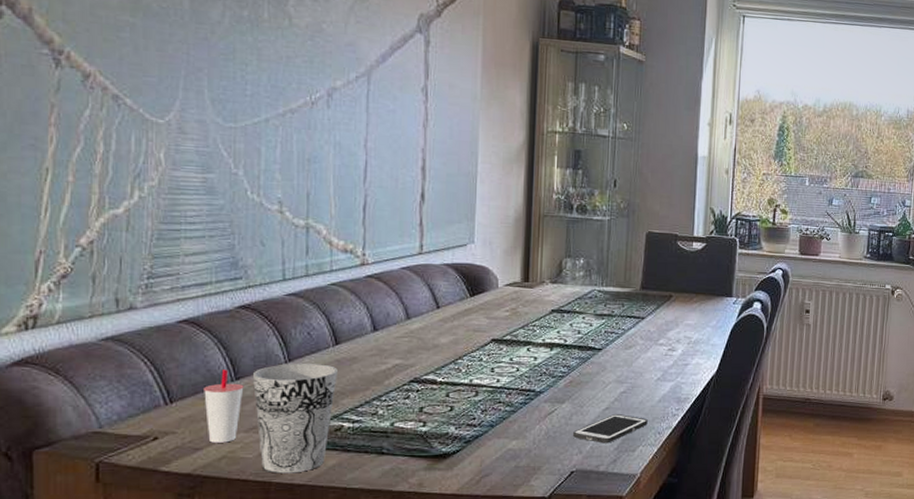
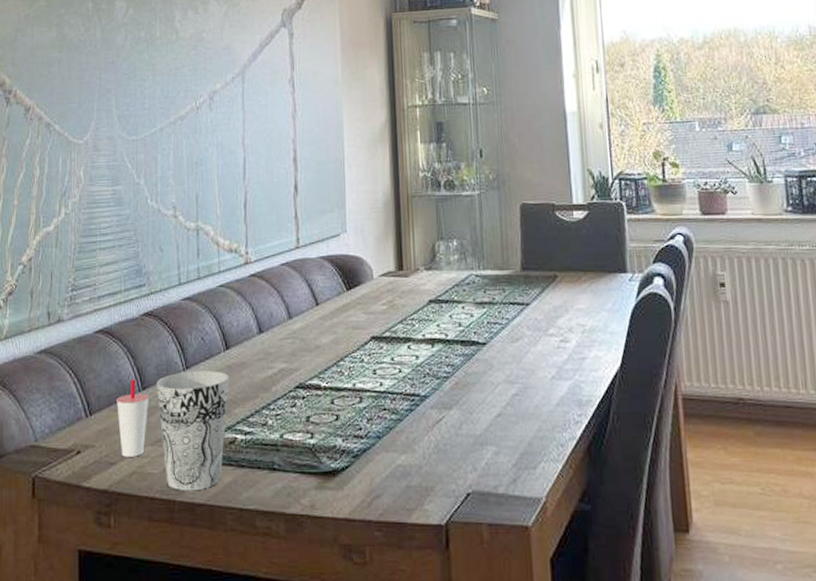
cell phone: present [573,414,648,443] -> none [465,422,547,459]

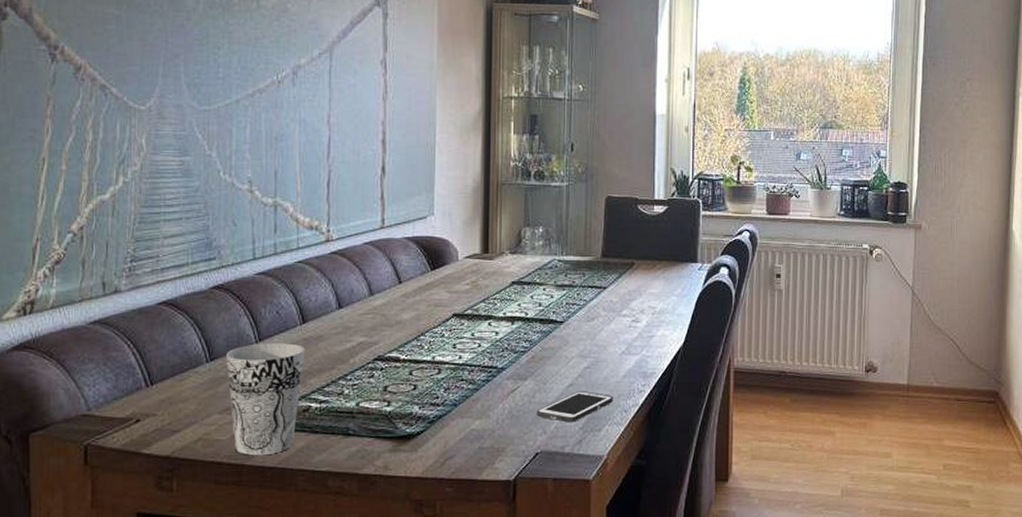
cup: present [115,379,150,457] -> none [180,351,218,425]
cell phone: none [465,422,547,459] -> present [537,391,613,423]

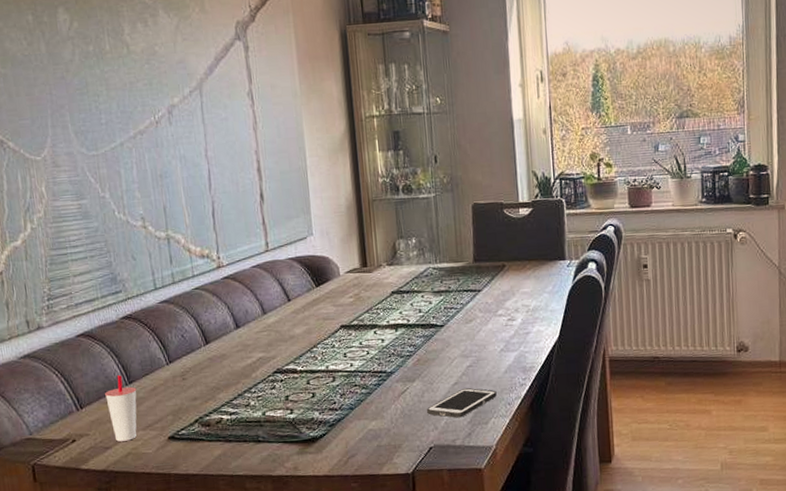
cup: none [180,351,218,425] -> present [104,375,137,442]
cup: present [225,343,305,456] -> none [141,363,212,466]

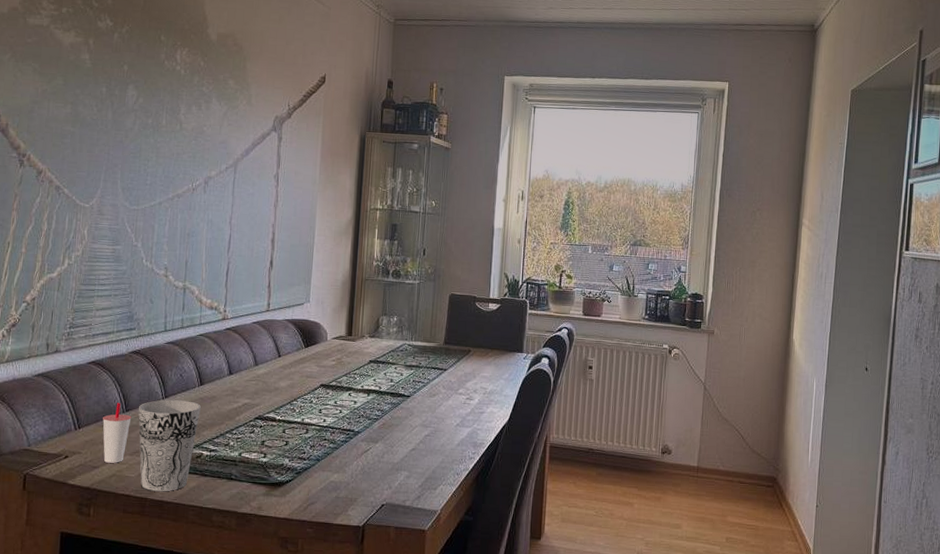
cup: none [141,363,212,466] -> present [138,400,201,492]
cell phone: present [427,388,497,418] -> none [384,455,448,481]

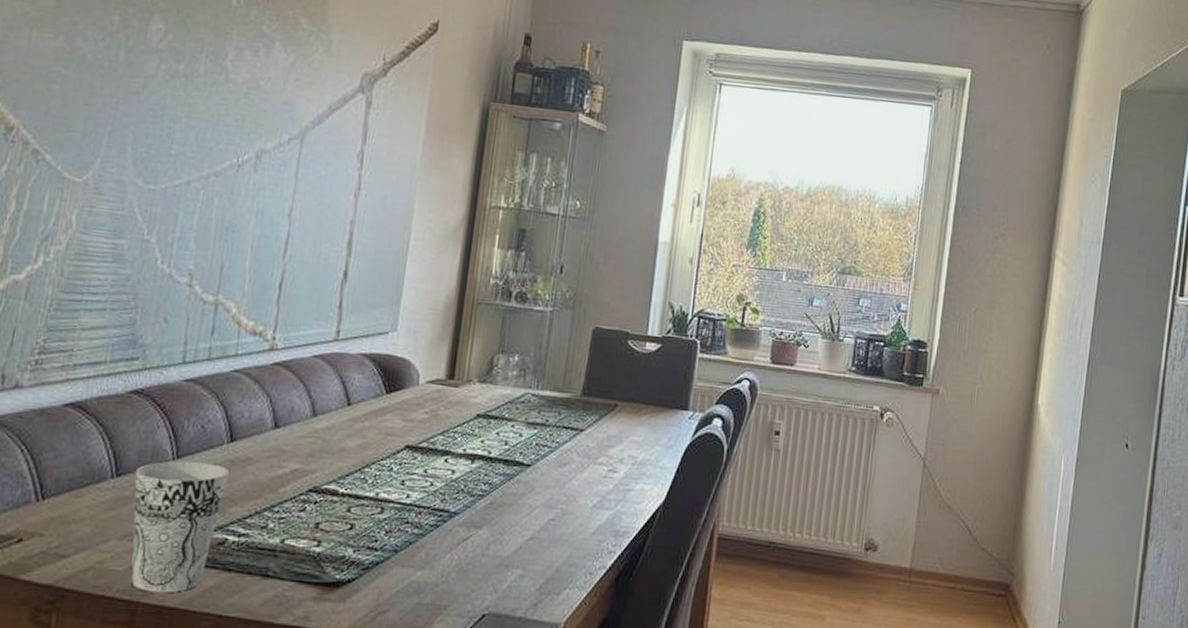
cup: present [102,403,132,463] -> none [77,463,125,551]

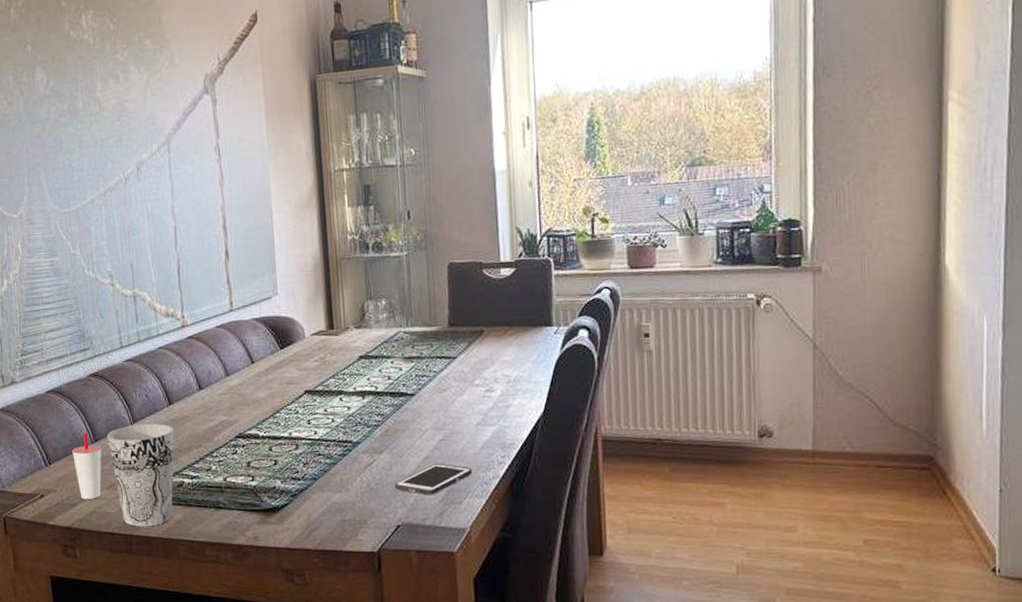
cup: none [77,463,125,551] -> present [71,433,102,499]
cell phone: none [489,546,578,582] -> present [395,464,472,495]

